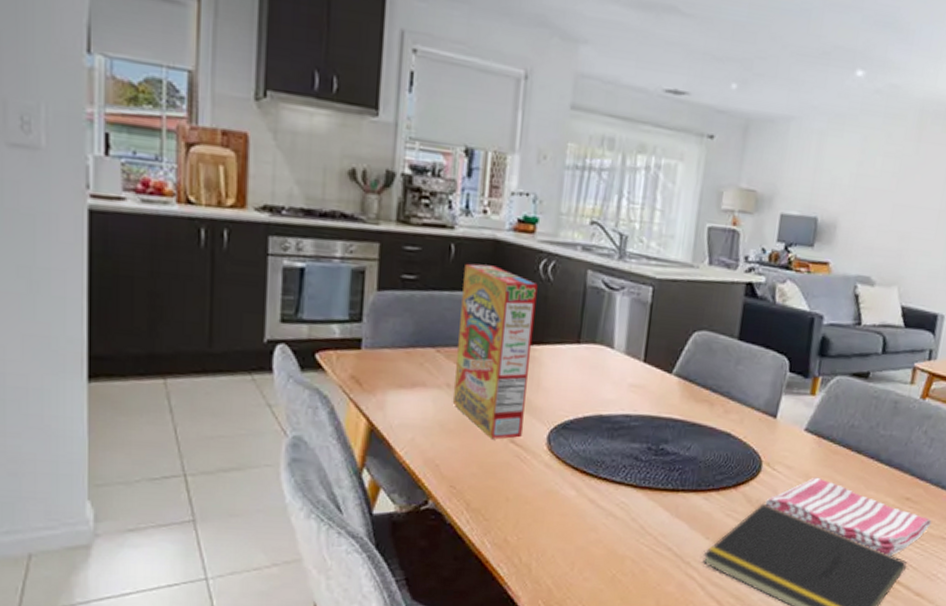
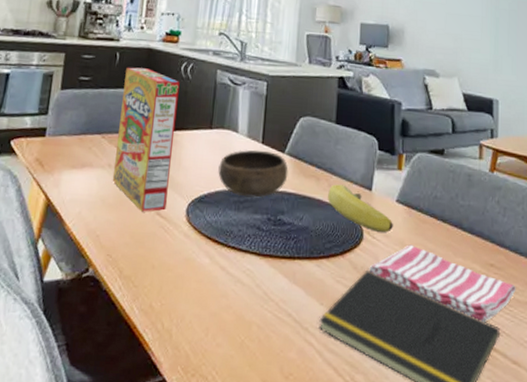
bowl: none [587,369,676,425] -> present [218,149,288,198]
banana: none [722,410,799,464] -> present [328,184,393,232]

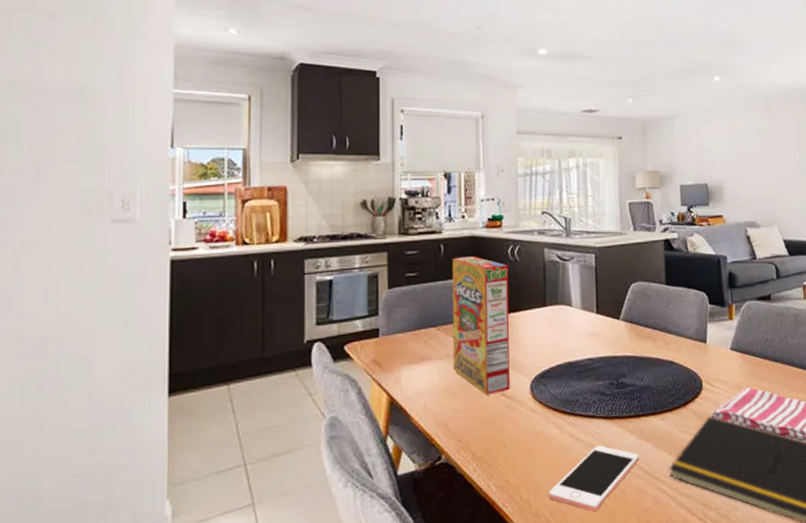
cell phone: none [191,283,289,354] -> present [548,445,639,511]
bowl: present [218,149,288,198] -> none [557,320,625,367]
banana: present [328,184,393,232] -> none [665,341,730,380]

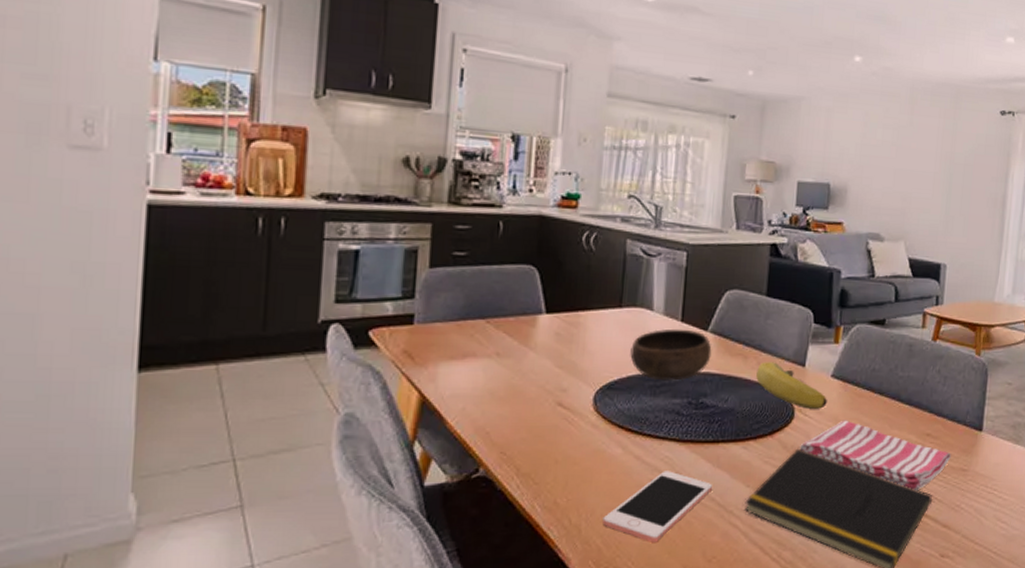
cereal box: present [452,256,510,395] -> none [502,238,581,404]
bowl: none [557,320,625,367] -> present [630,328,712,381]
banana: none [665,341,730,380] -> present [756,362,827,409]

